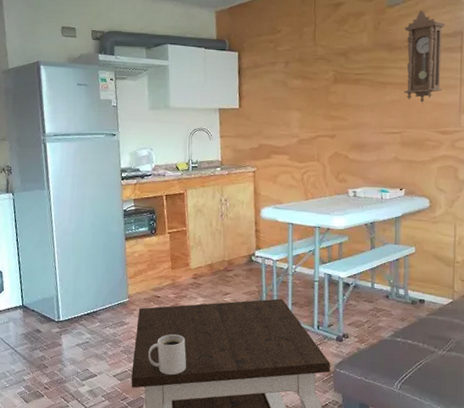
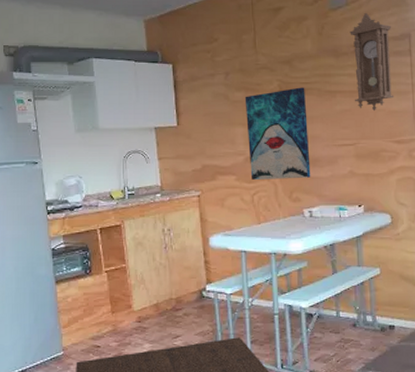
wall art: none [301,77,358,162] -> present [244,87,311,180]

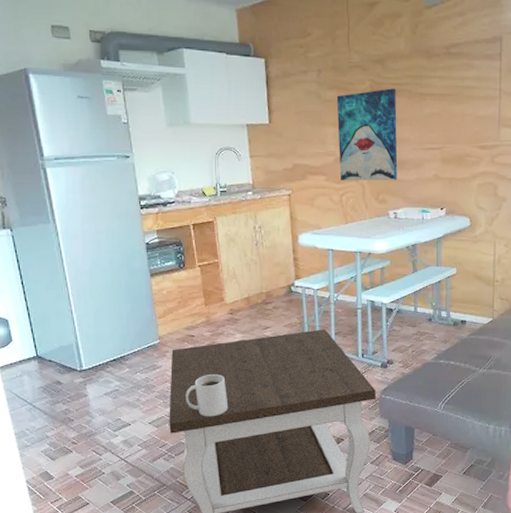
pendulum clock: present [349,13,395,112] -> none [443,13,485,116]

